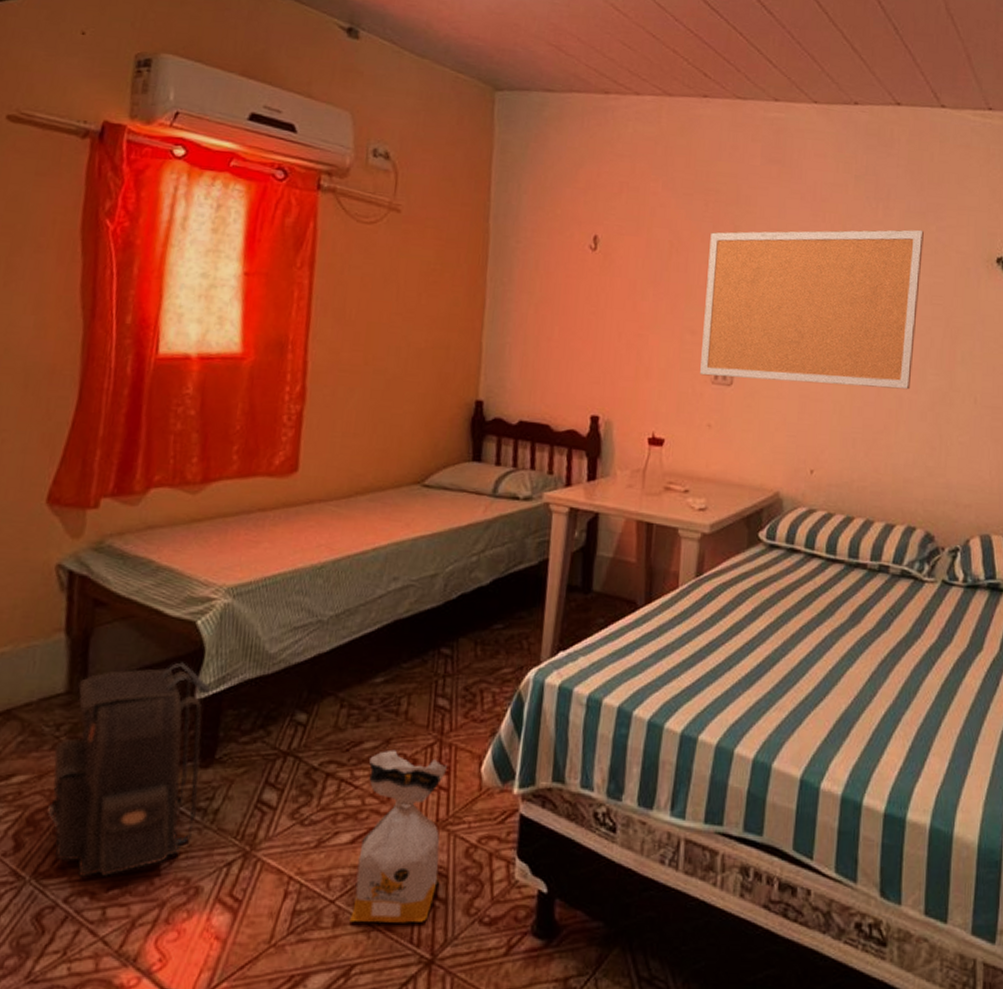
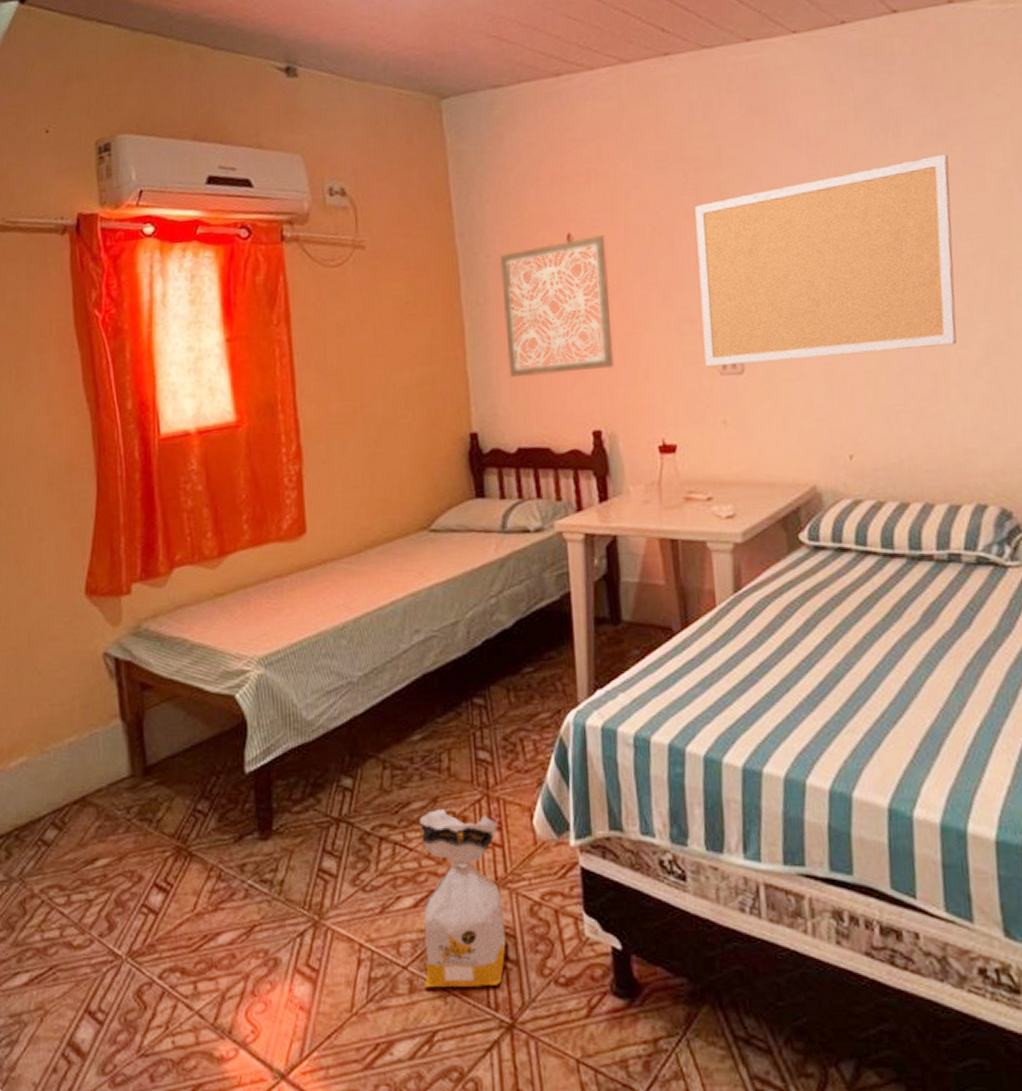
backpack: present [48,662,212,878] -> none [128,737,264,954]
wall art: none [521,240,628,363] -> present [499,235,614,377]

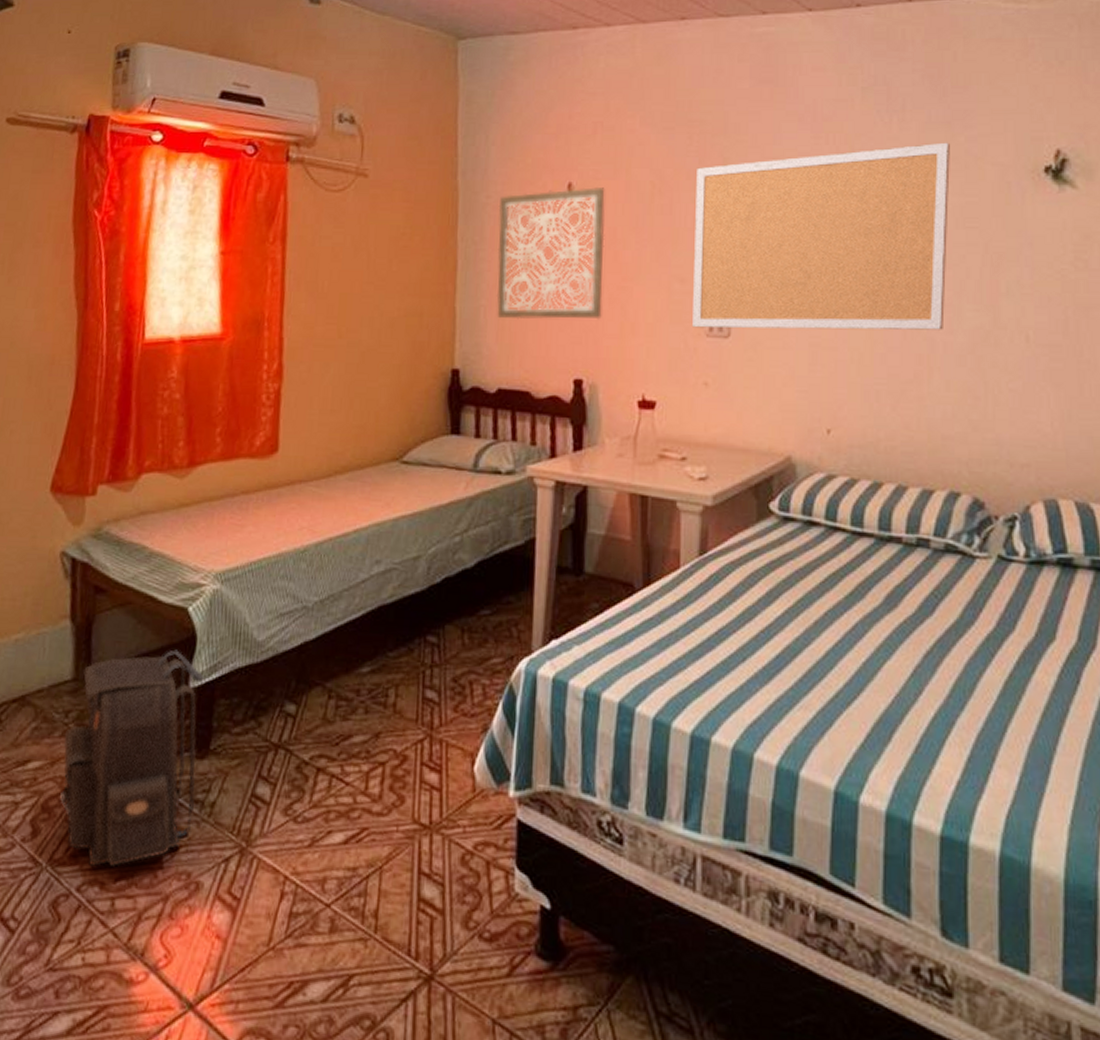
backpack: none [128,737,264,954] -> present [60,649,204,867]
bag: present [420,808,508,988] -> none [346,744,438,934]

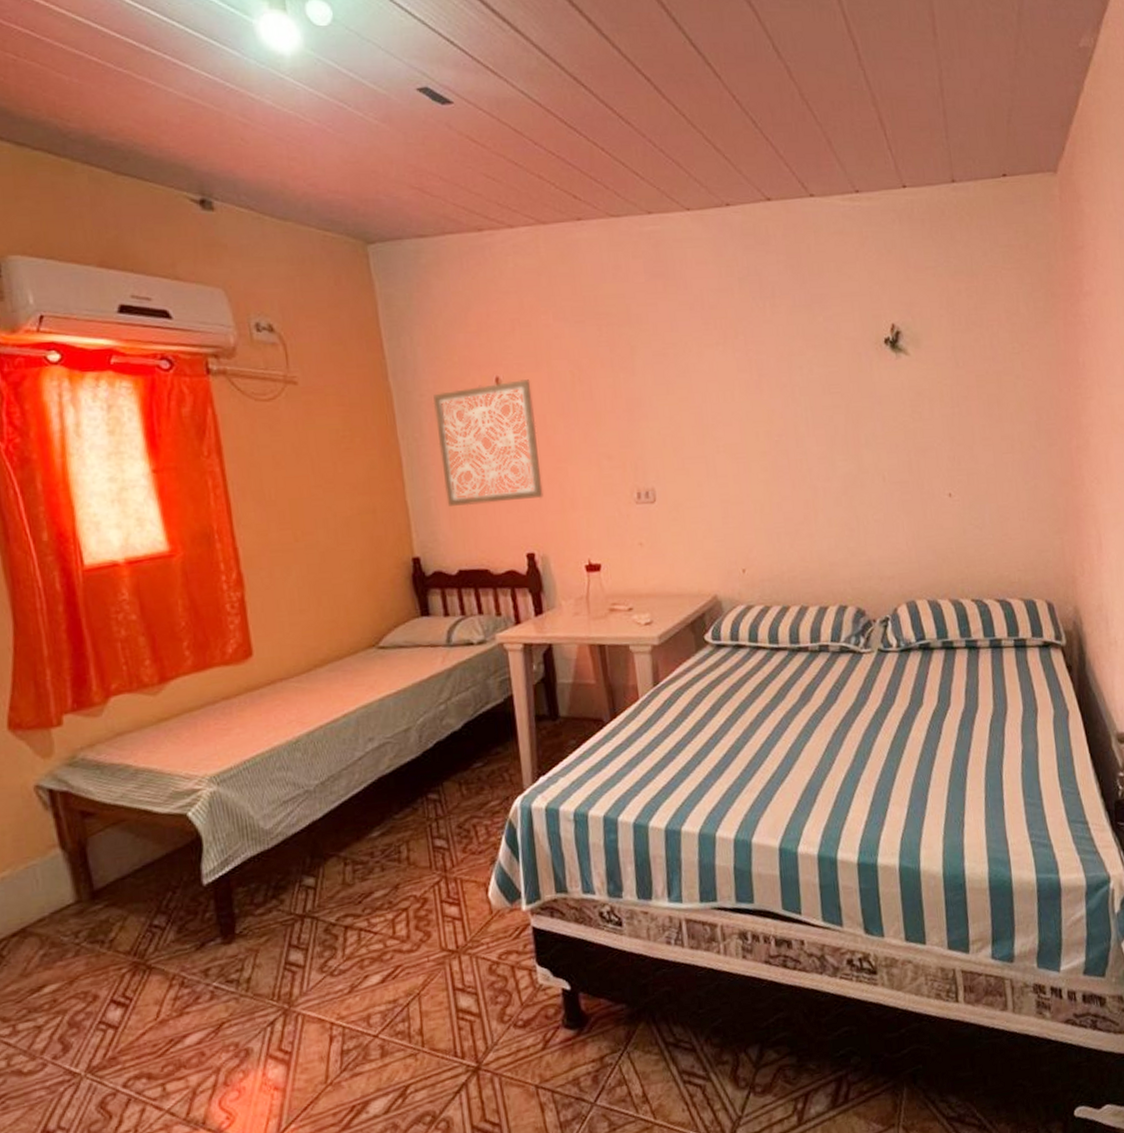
backpack: present [60,649,204,867] -> none [78,853,230,1064]
bulletin board: present [693,142,950,330] -> none [609,322,822,497]

